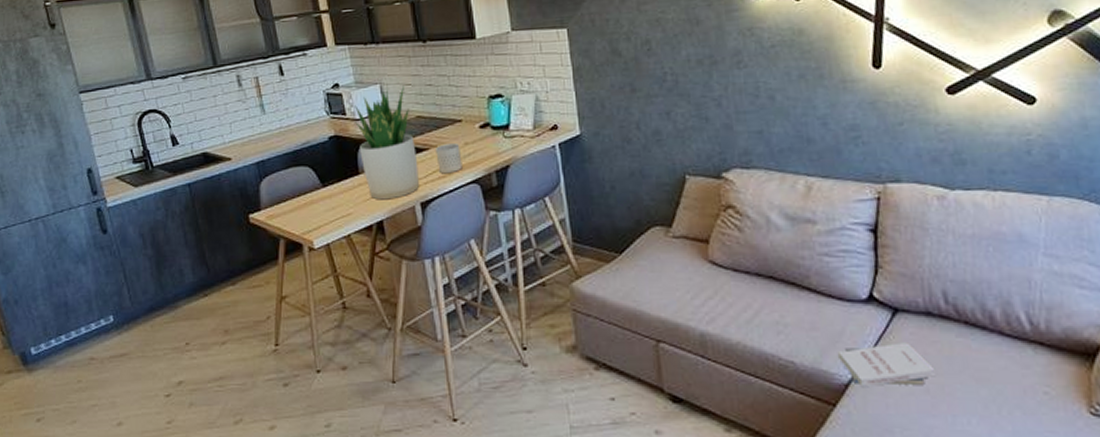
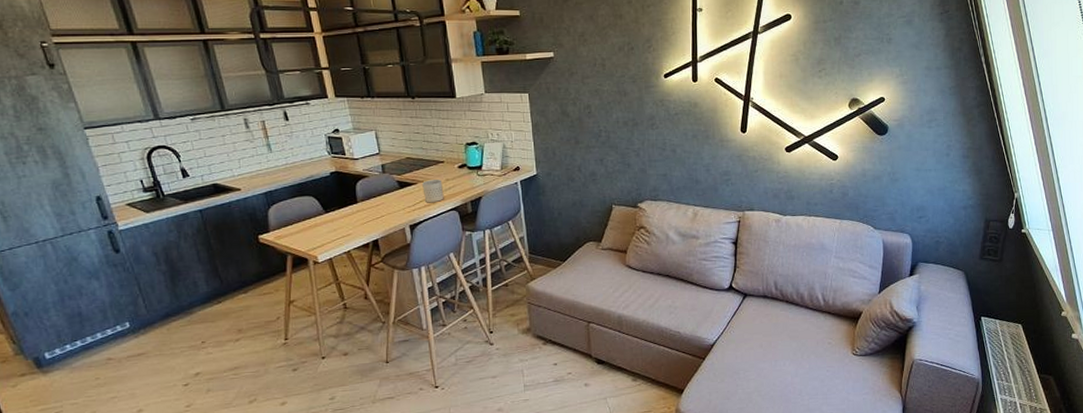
planter: present [355,86,419,200] -> none [353,133,408,223]
books: present [838,342,936,386] -> none [708,316,767,345]

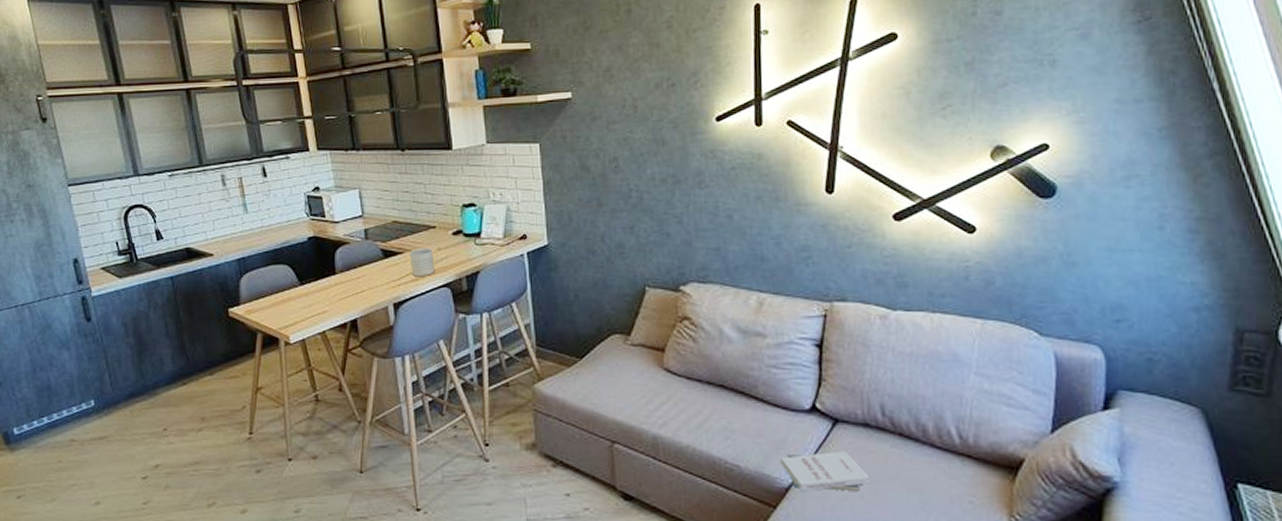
books: none [708,316,767,345] -> present [781,451,871,491]

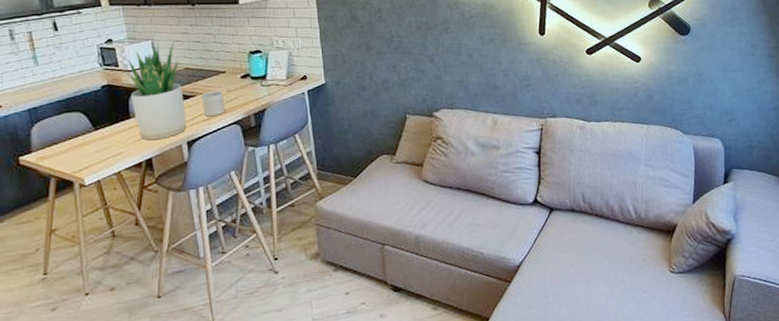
planter: none [334,192,393,300] -> present [127,42,186,141]
books: present [781,451,871,491] -> none [513,232,577,266]

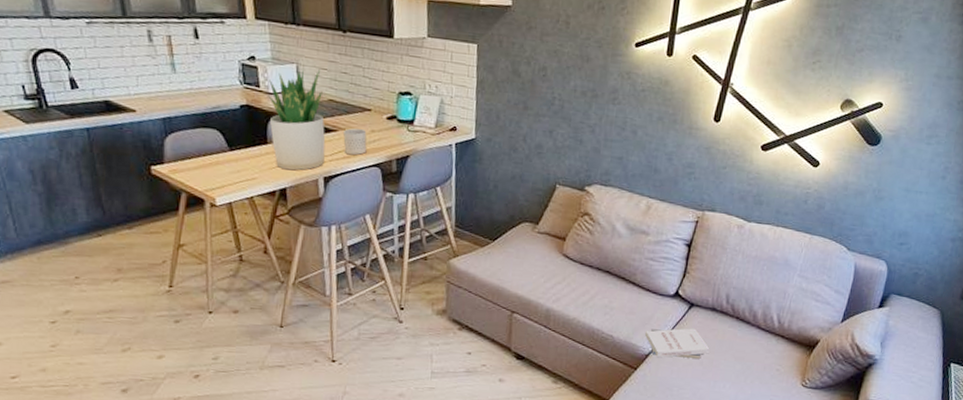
books: none [513,232,577,266] -> present [645,328,710,359]

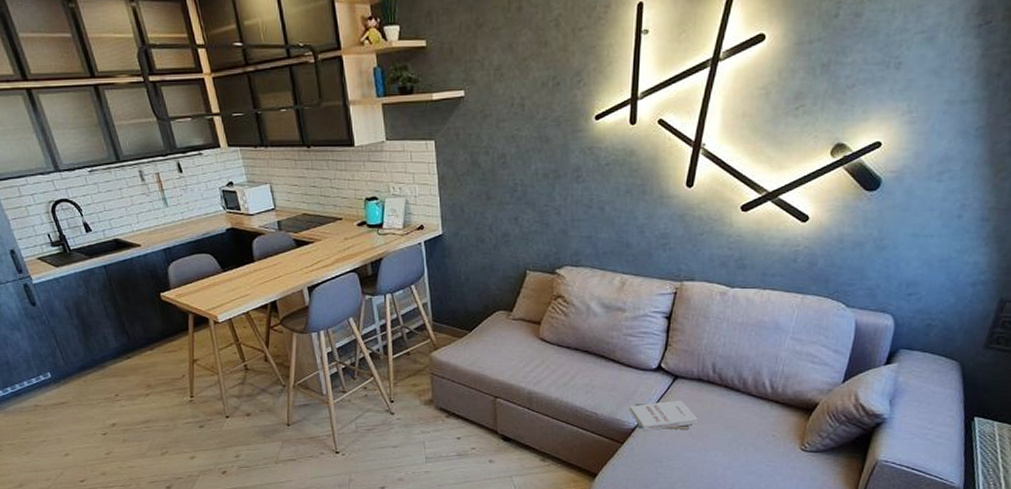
planter: present [268,68,326,171] -> none [248,186,306,284]
mug: present [342,128,367,156] -> none [319,238,343,264]

